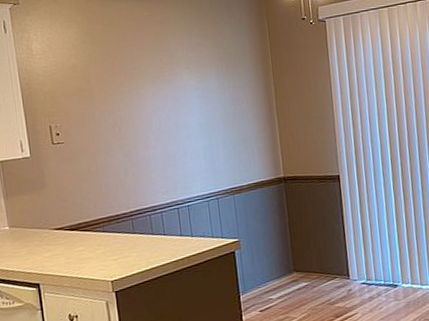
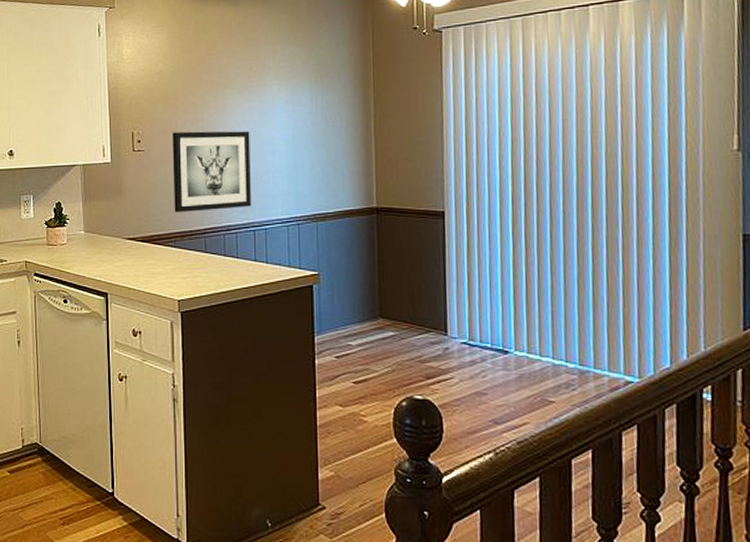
wall art: none [91,117,173,200] -> present [172,131,251,213]

